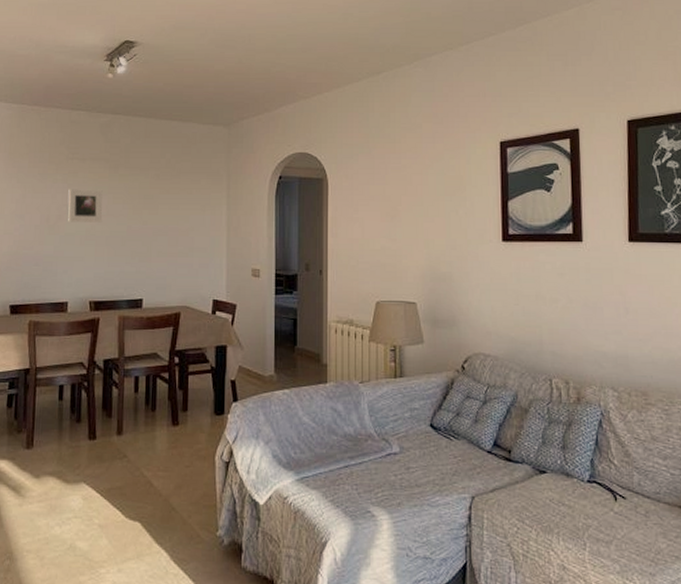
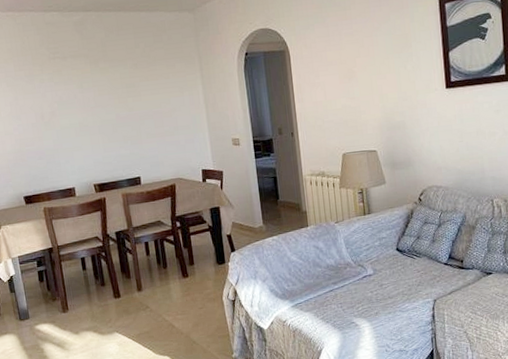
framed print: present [68,189,103,223] -> none [56,84,92,117]

